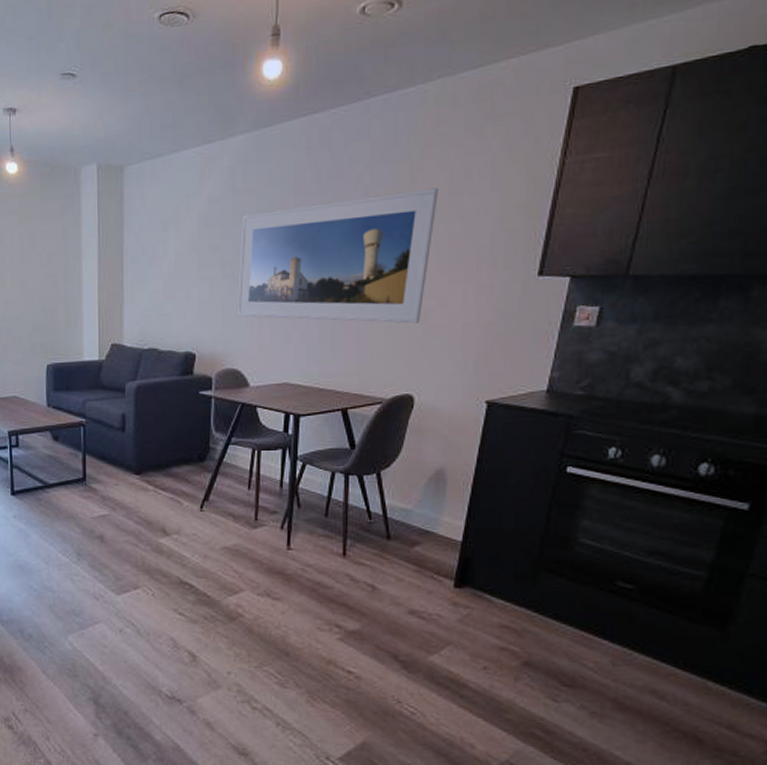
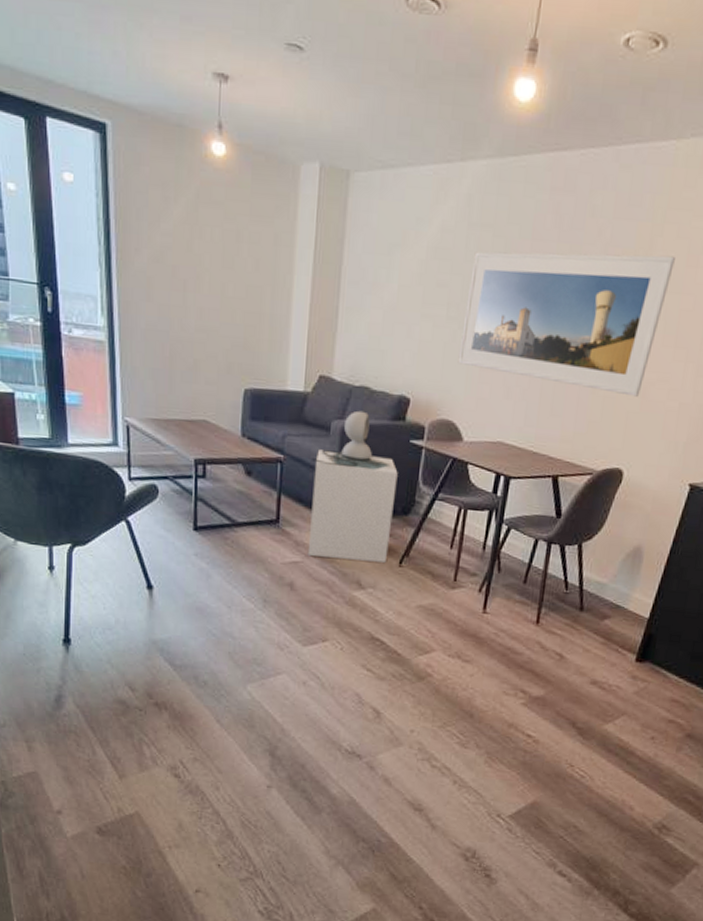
table lamp: none [109,370,165,423] -> present [310,410,372,467]
side table: none [114,410,191,509] -> present [309,449,398,563]

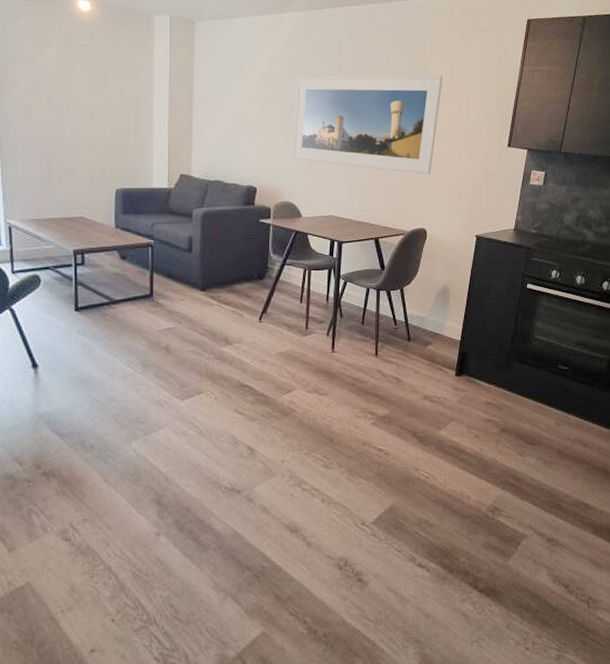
side table: present [309,449,398,563] -> none [181,233,252,323]
table lamp: present [310,410,372,467] -> none [177,200,229,245]

